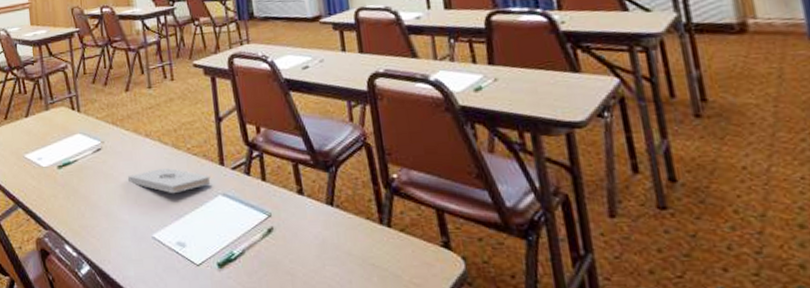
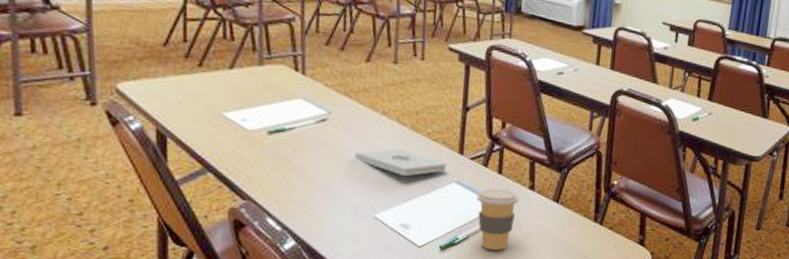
coffee cup: none [244,196,290,265] -> present [476,188,520,250]

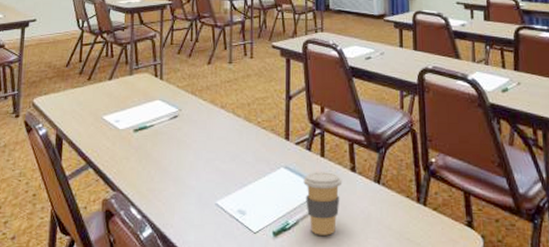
notepad: present [355,149,447,177] -> none [200,139,276,164]

